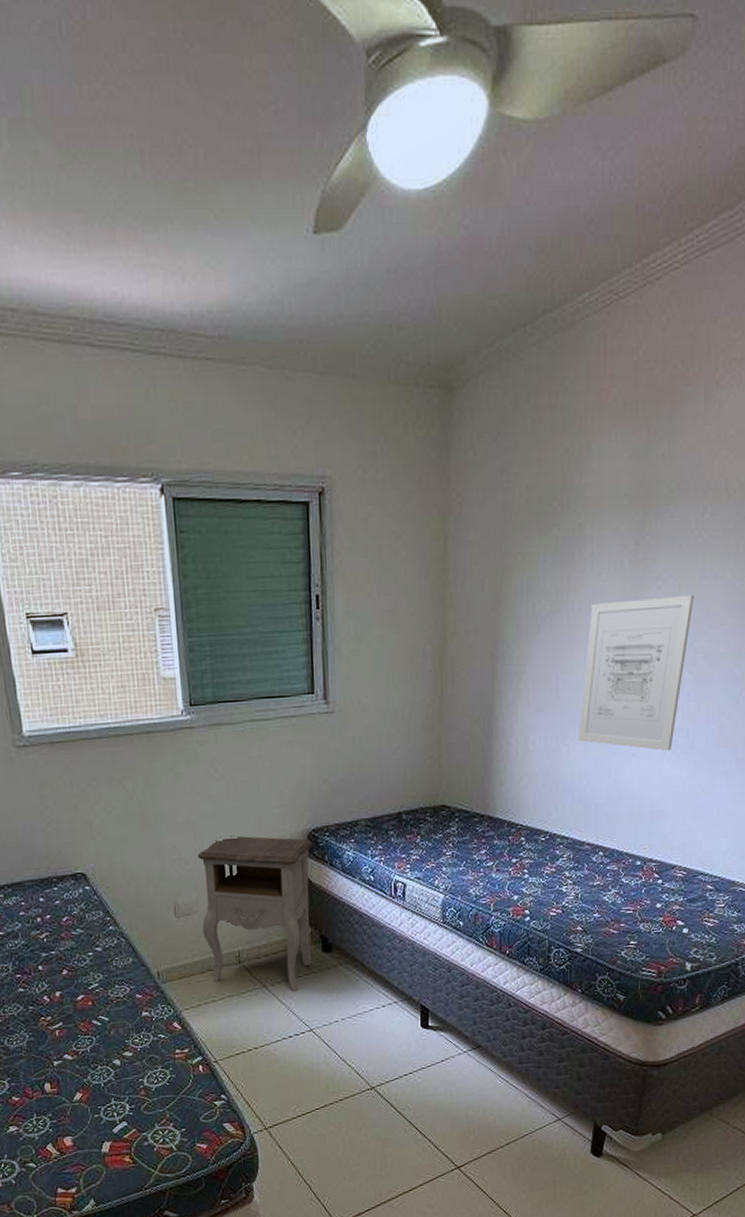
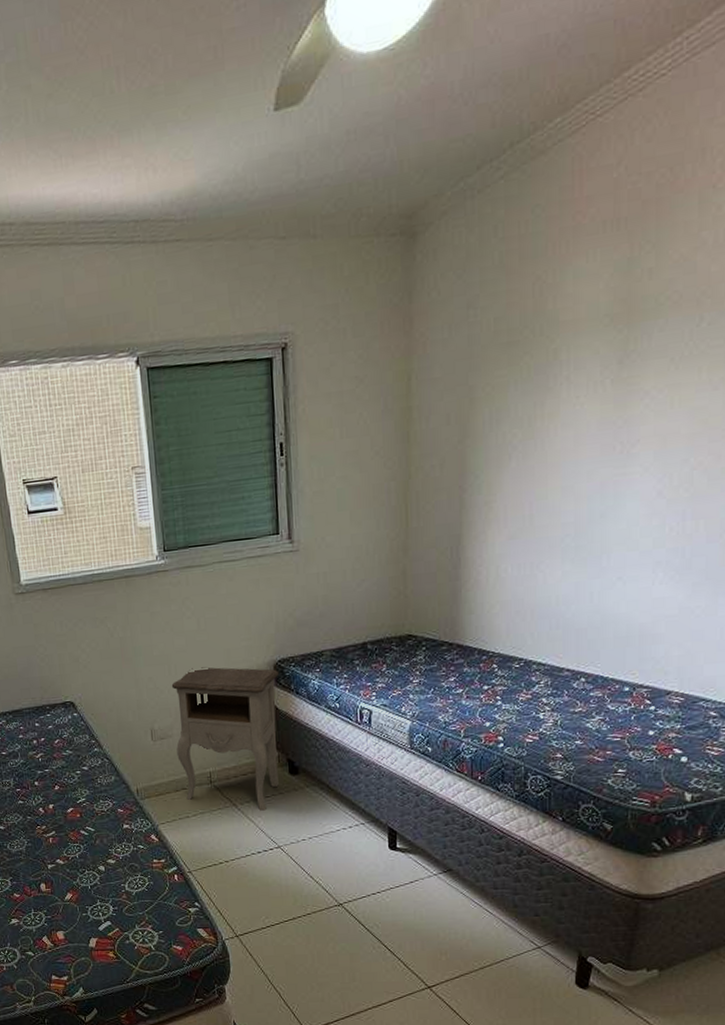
wall art: present [578,595,694,752] -> none [555,409,689,573]

